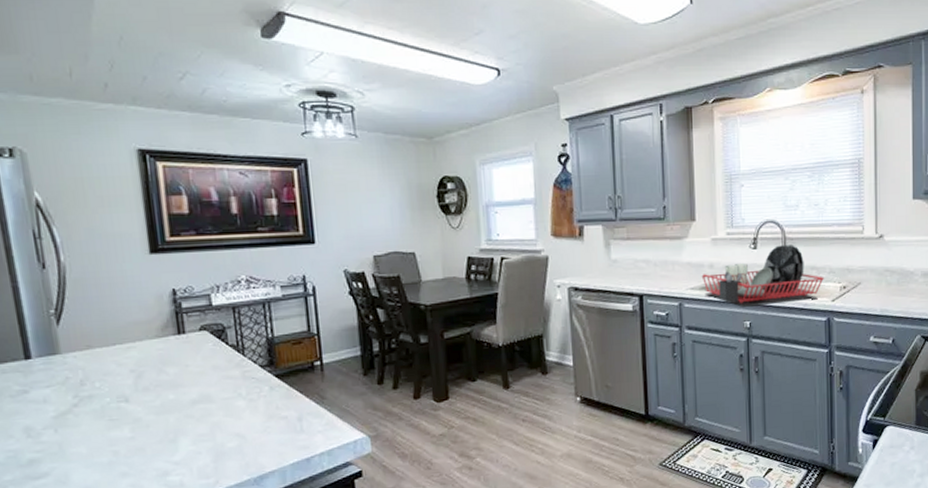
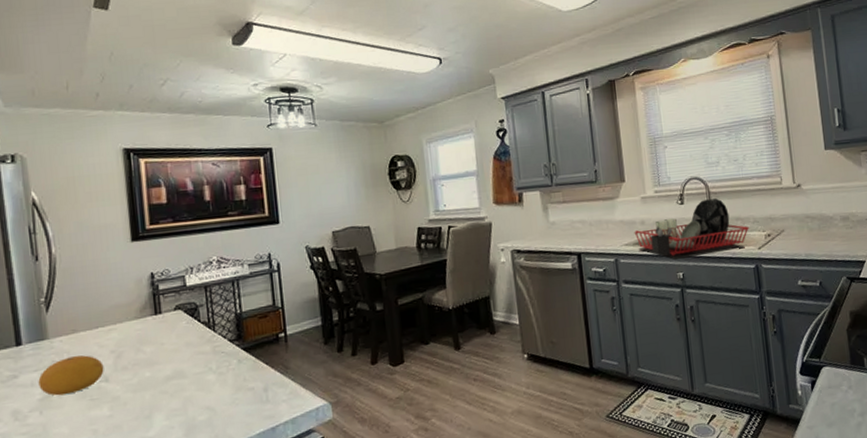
fruit: none [51,373,124,414] -> present [38,355,104,396]

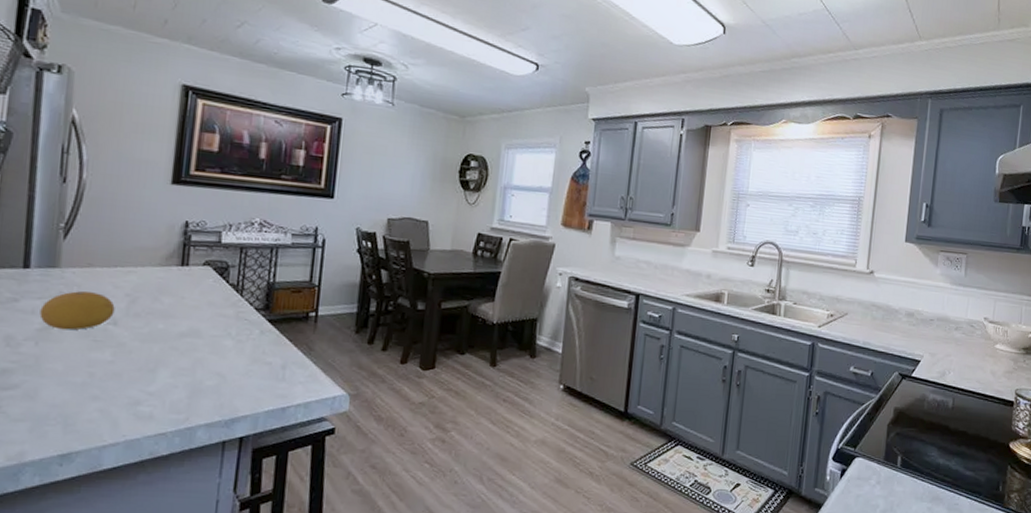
dish rack: present [634,198,749,261] -> none [697,266,814,324]

